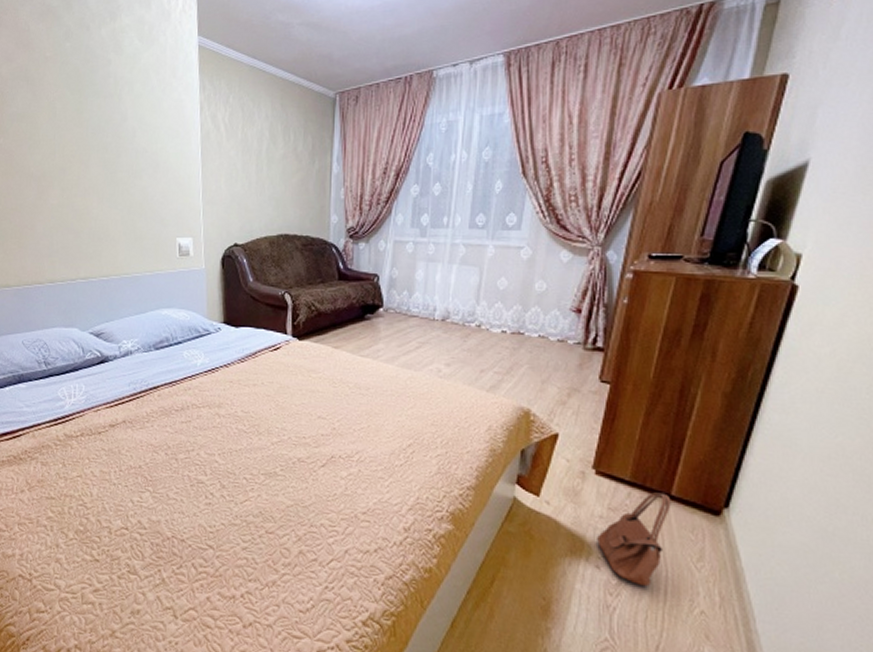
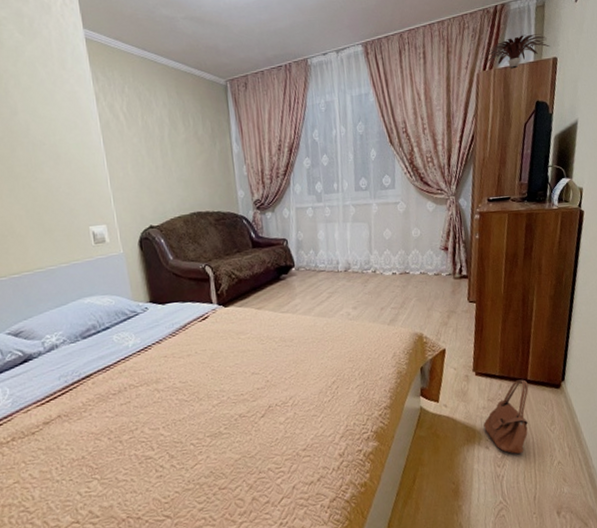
plant: none [669,41,780,88] -> present [482,34,550,69]

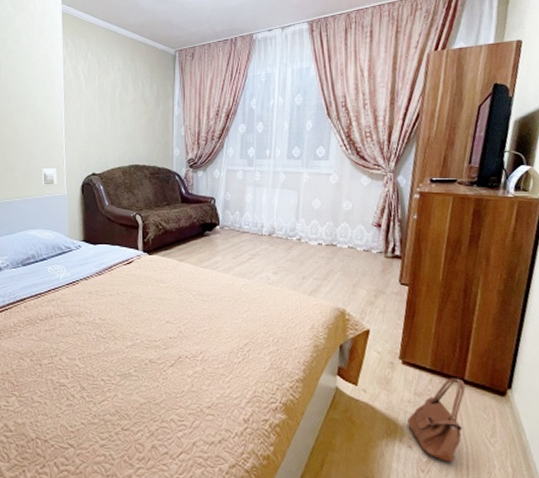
plant: present [482,34,550,69] -> none [434,16,514,50]

